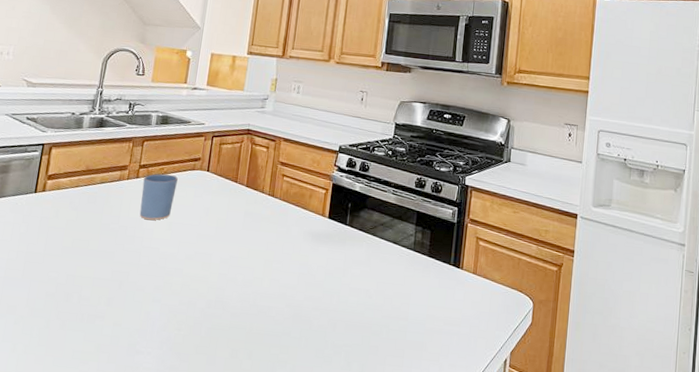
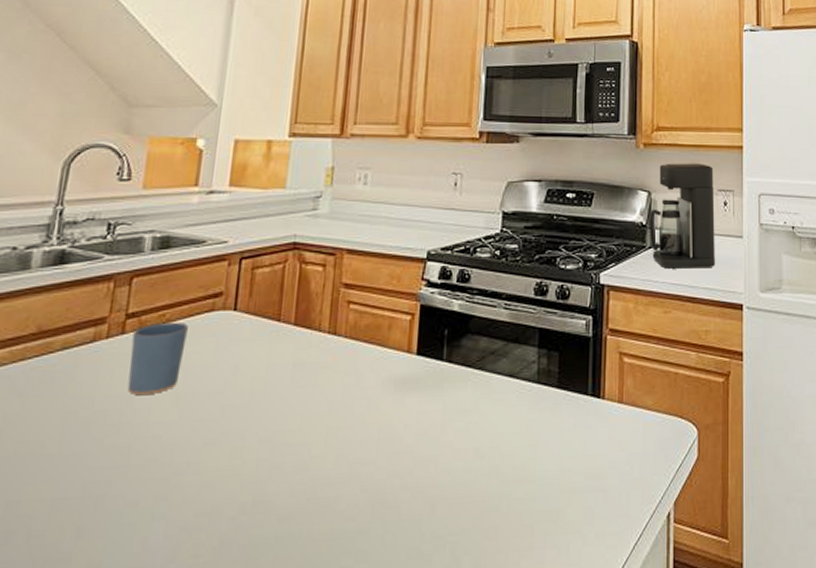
coffee maker: none [507,99,563,183] -> present [649,163,716,269]

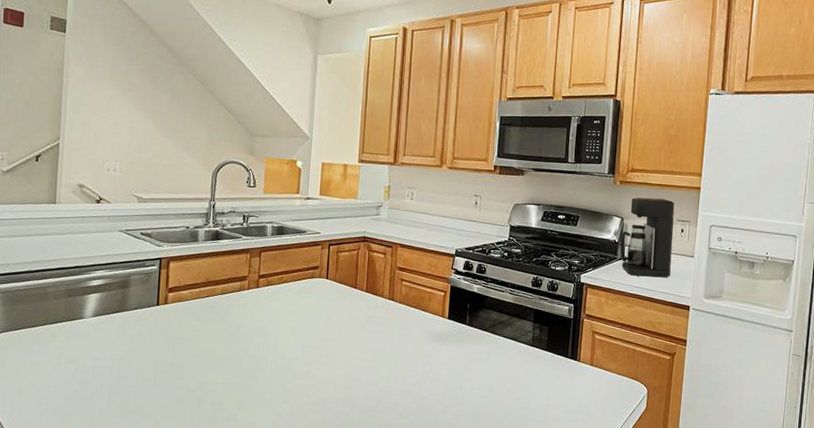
mug: present [127,322,188,396] -> none [263,282,298,328]

